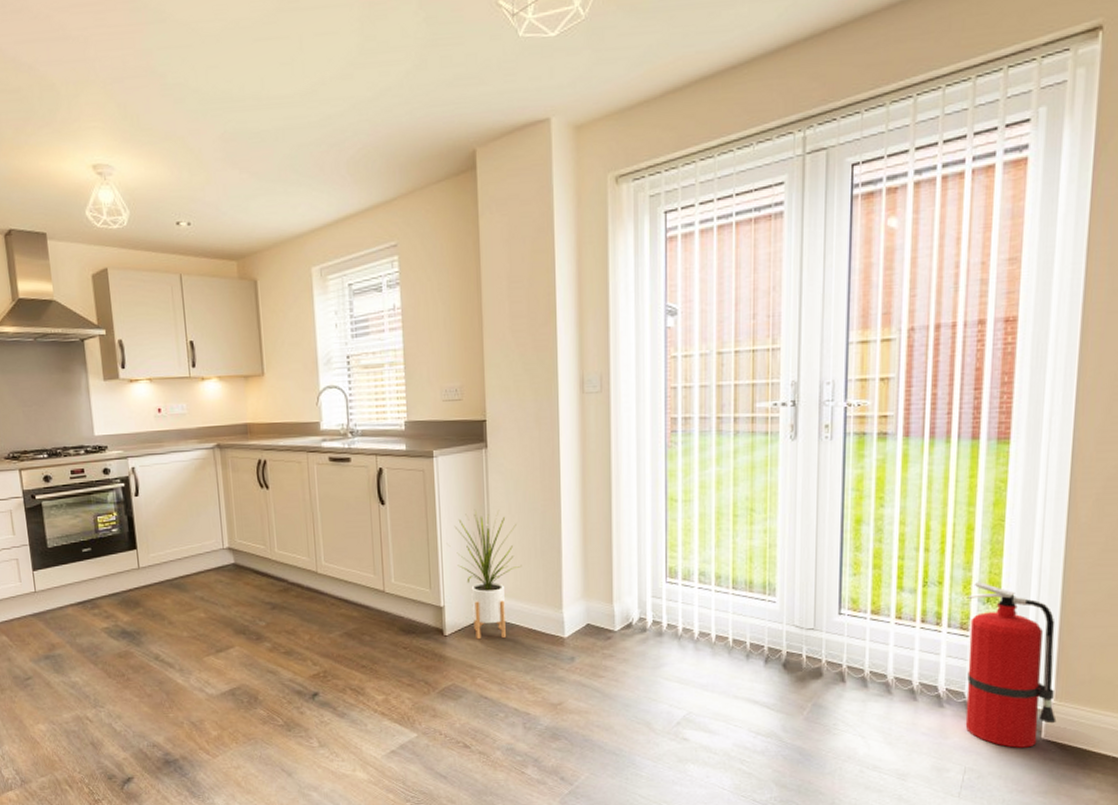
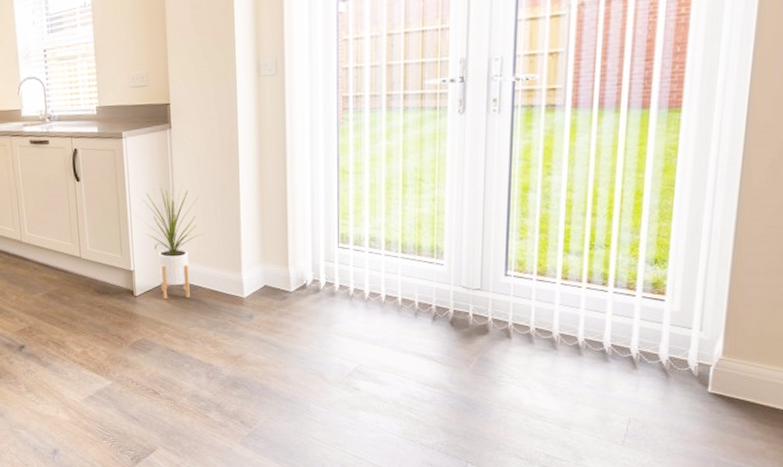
fire extinguisher: present [965,581,1057,748] -> none [630,244,725,400]

